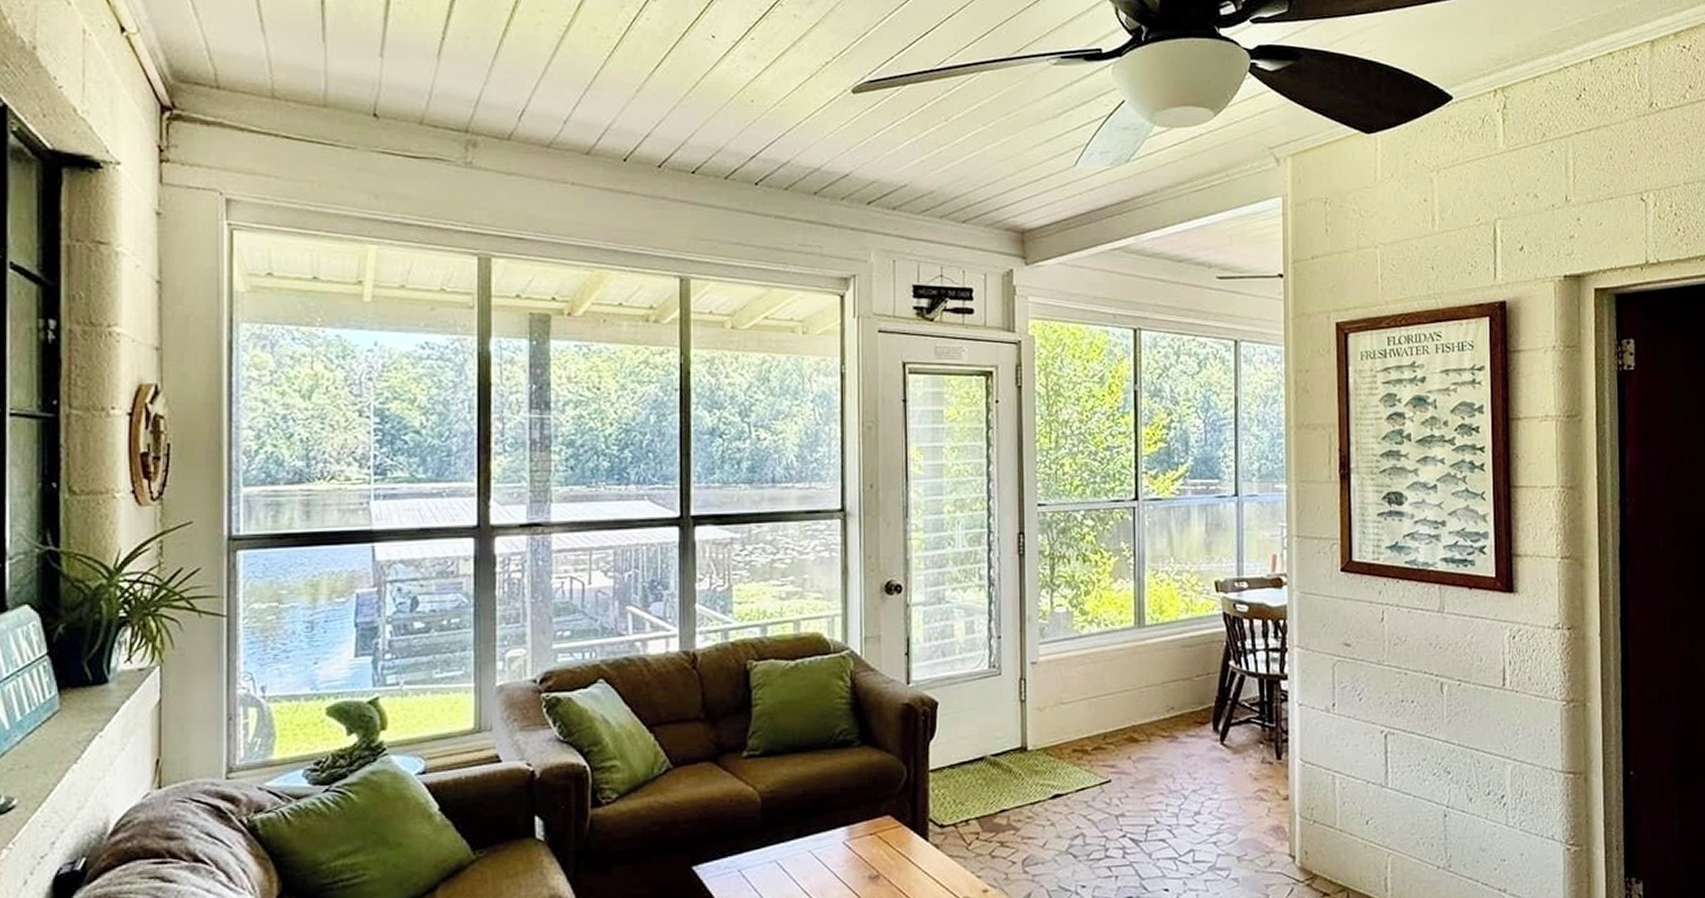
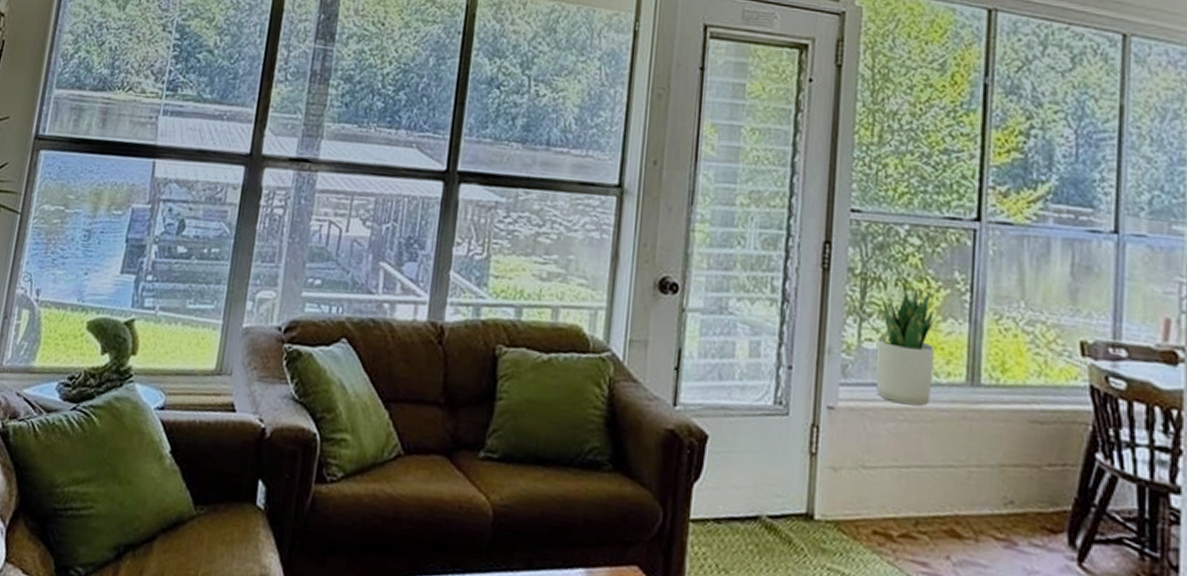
planter: none [1065,558,1110,651] -> present [875,287,937,406]

